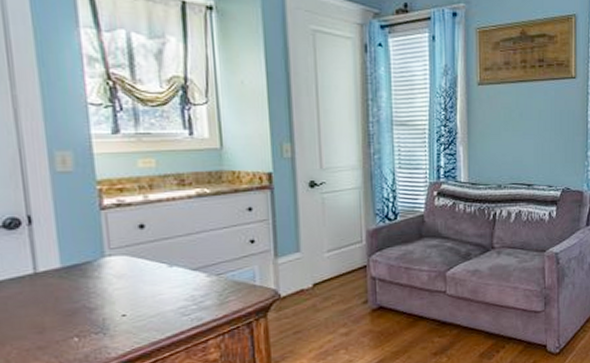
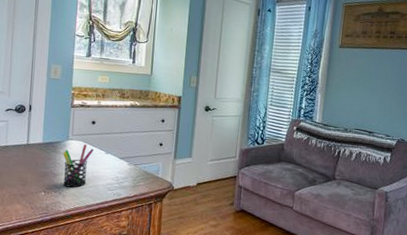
pen holder: none [98,259,149,324] -> present [62,144,94,188]

